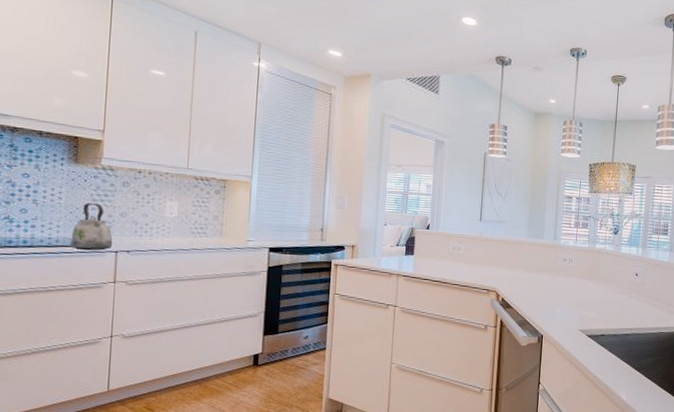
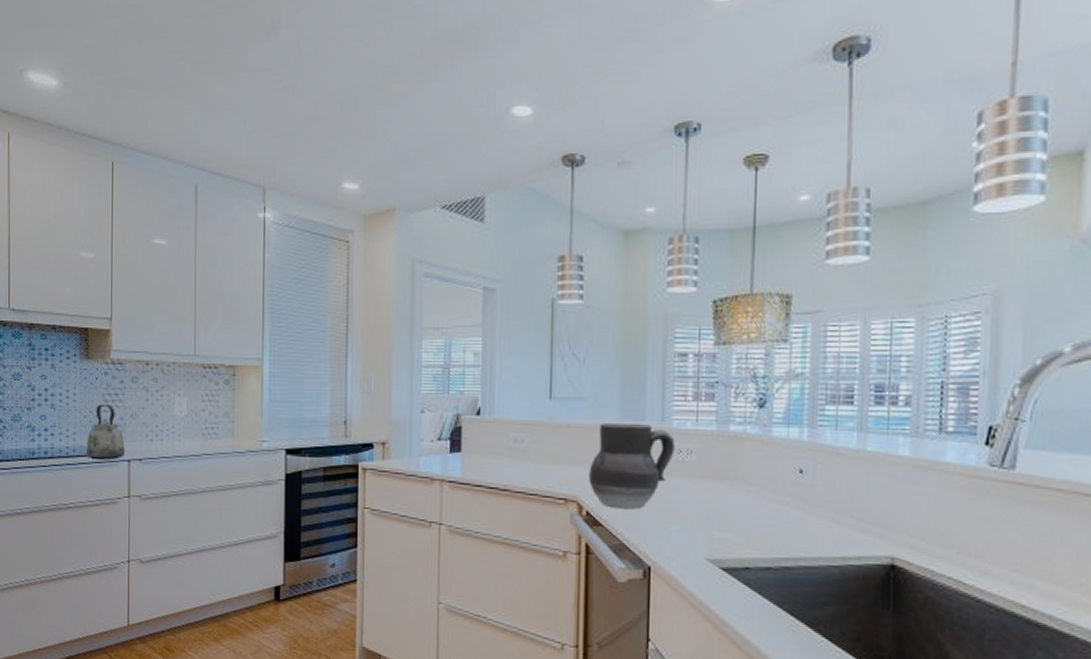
ceramic jug: none [504,238,562,297] -> present [589,422,675,510]

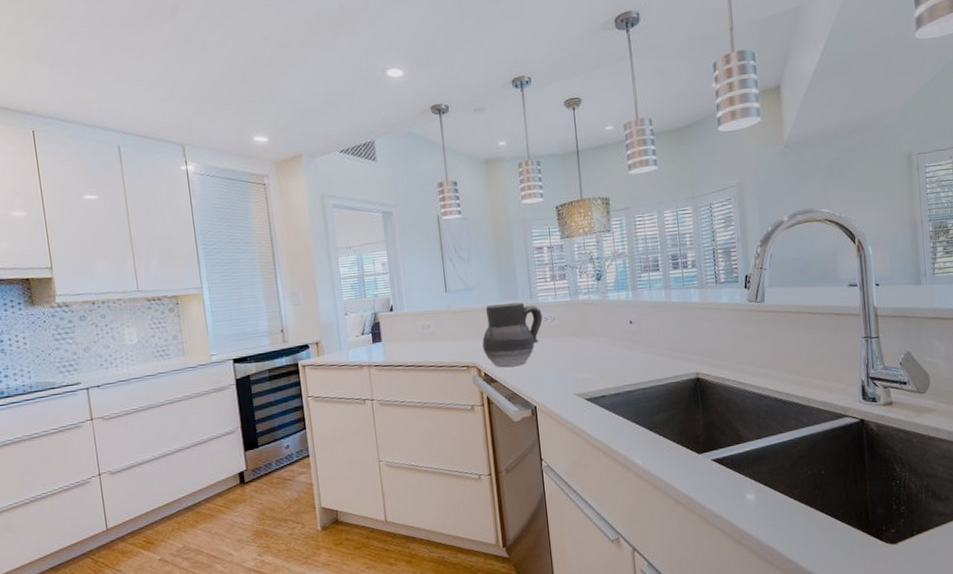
kettle: present [86,404,125,461] -> none [42,342,83,393]

